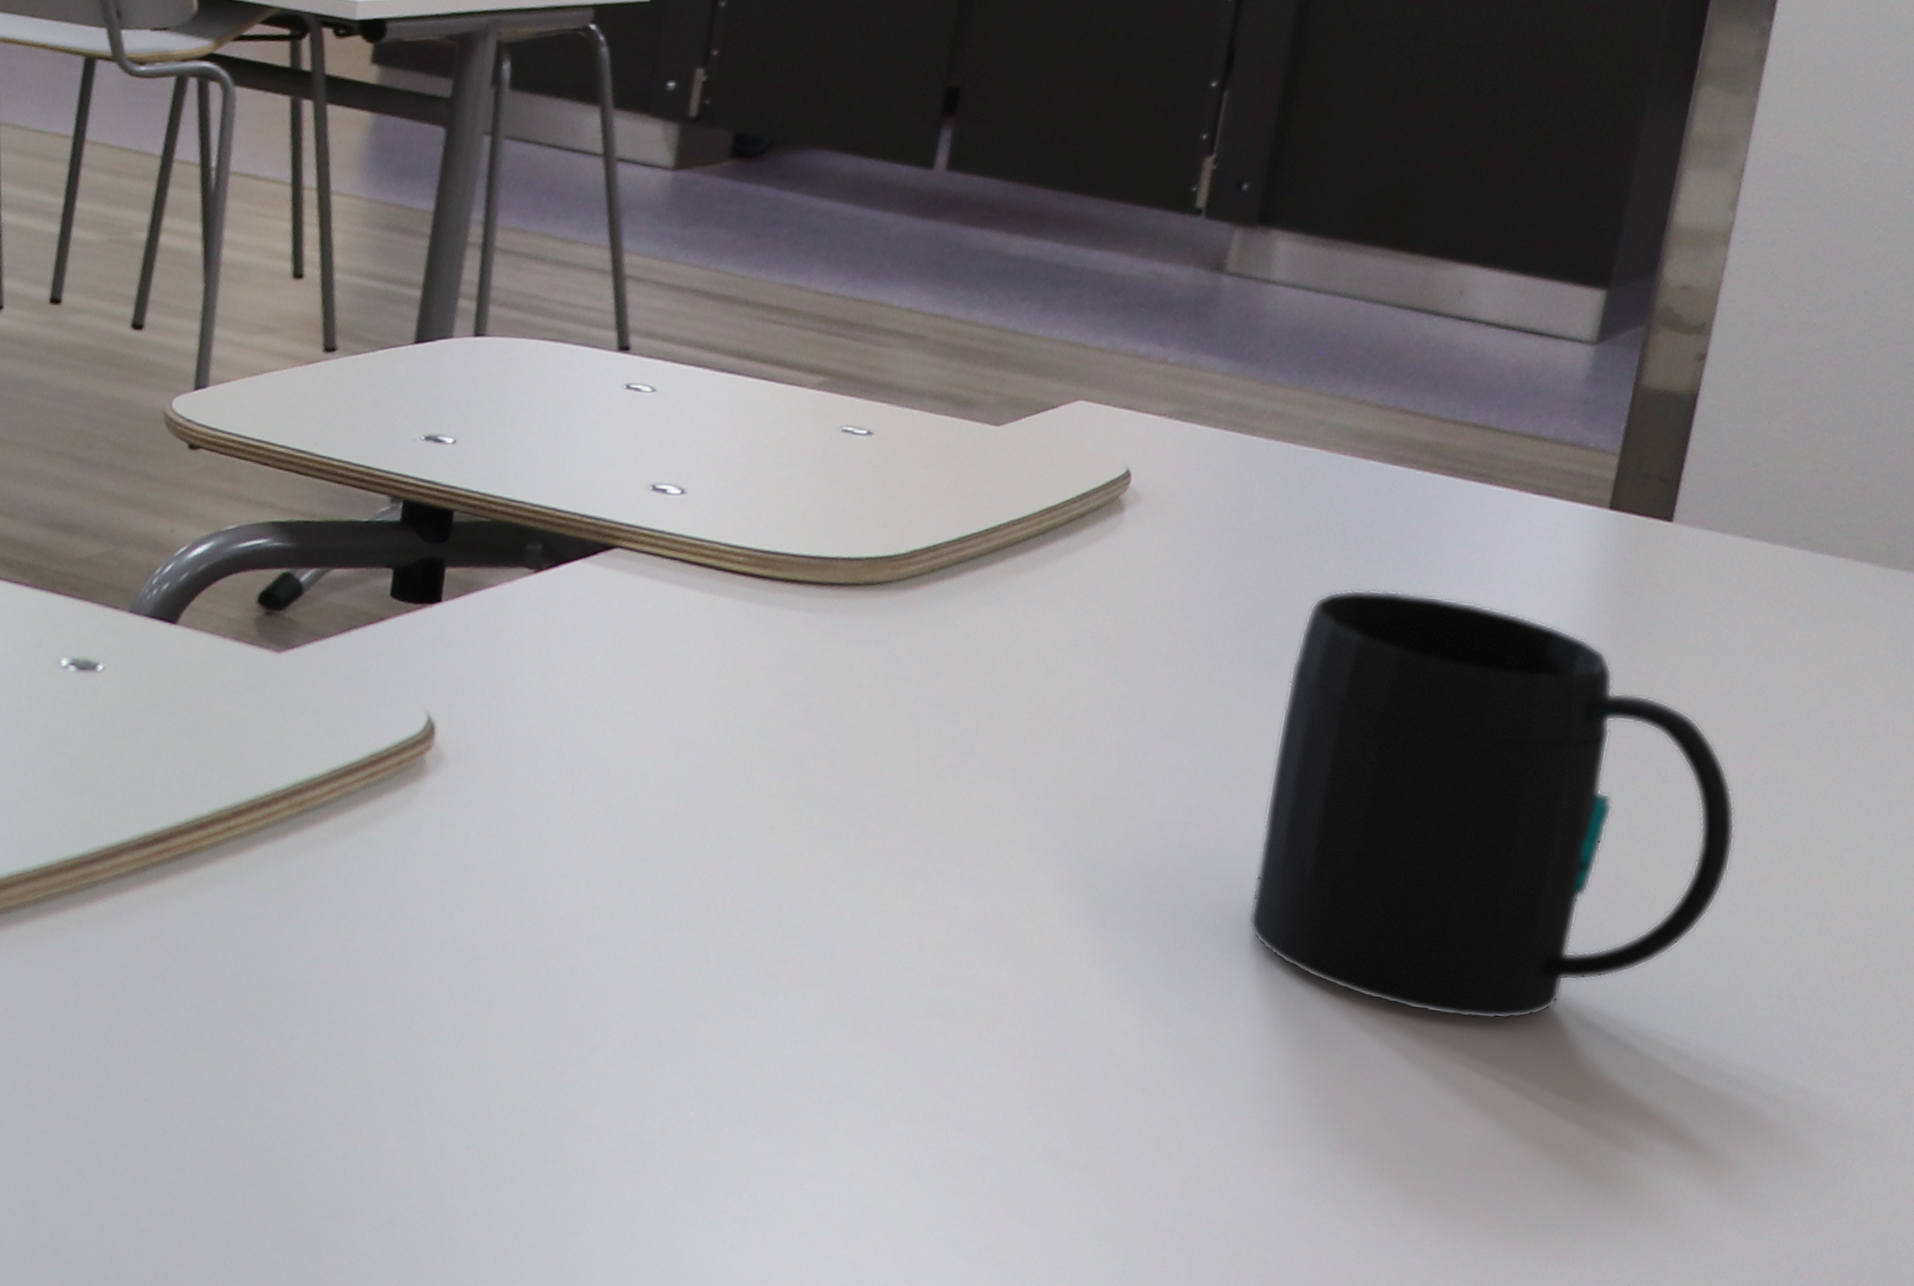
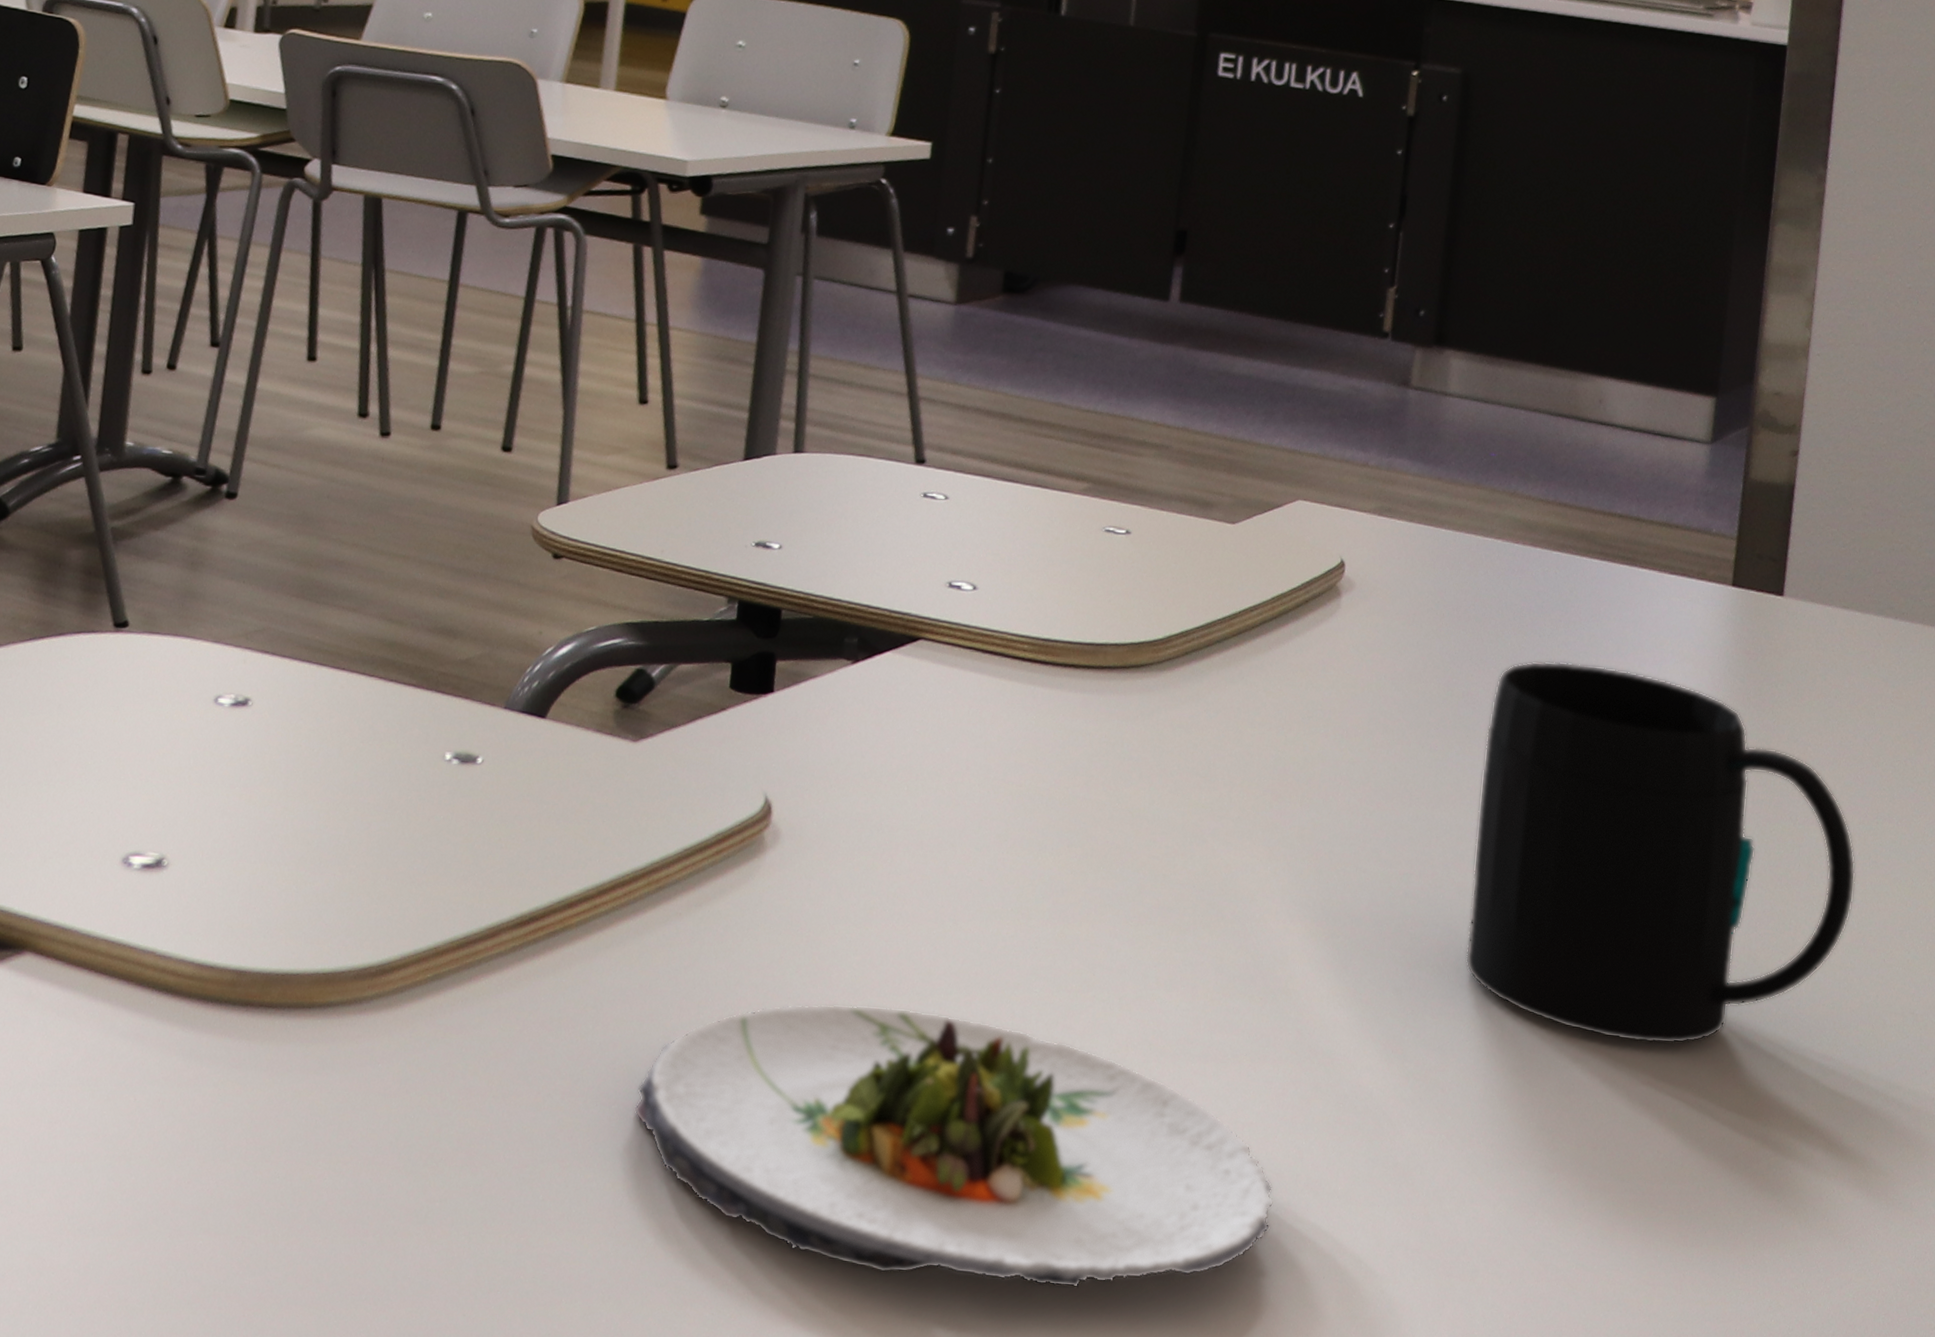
salad plate: none [268,940,1004,1254] -> present [634,1004,1275,1289]

